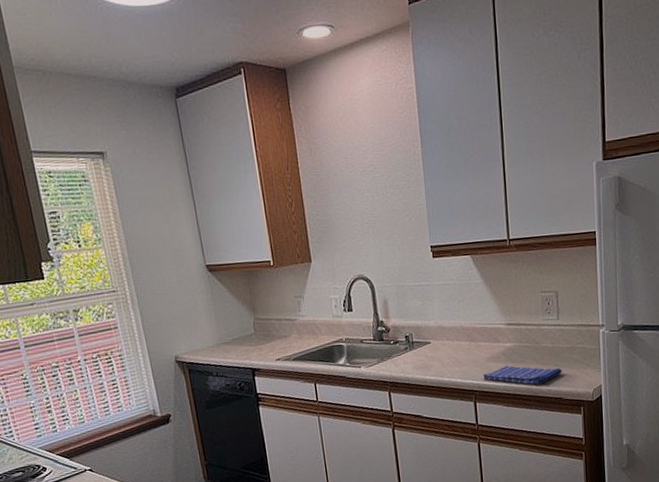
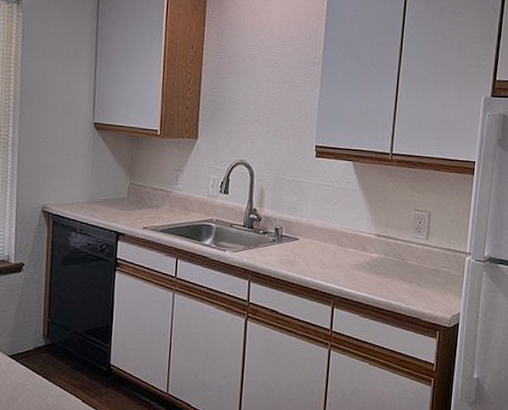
dish towel: present [483,365,562,385] -> none [345,276,424,302]

